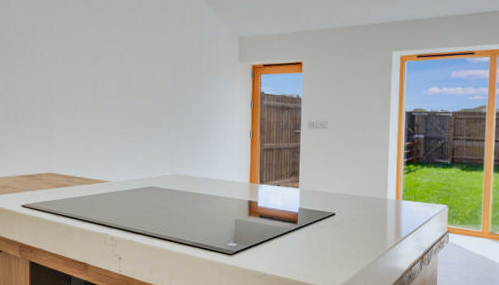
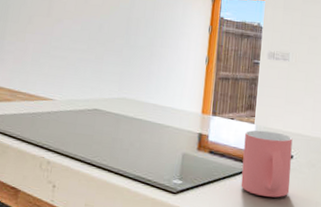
mug: none [290,193,334,250] -> present [241,130,293,198]

